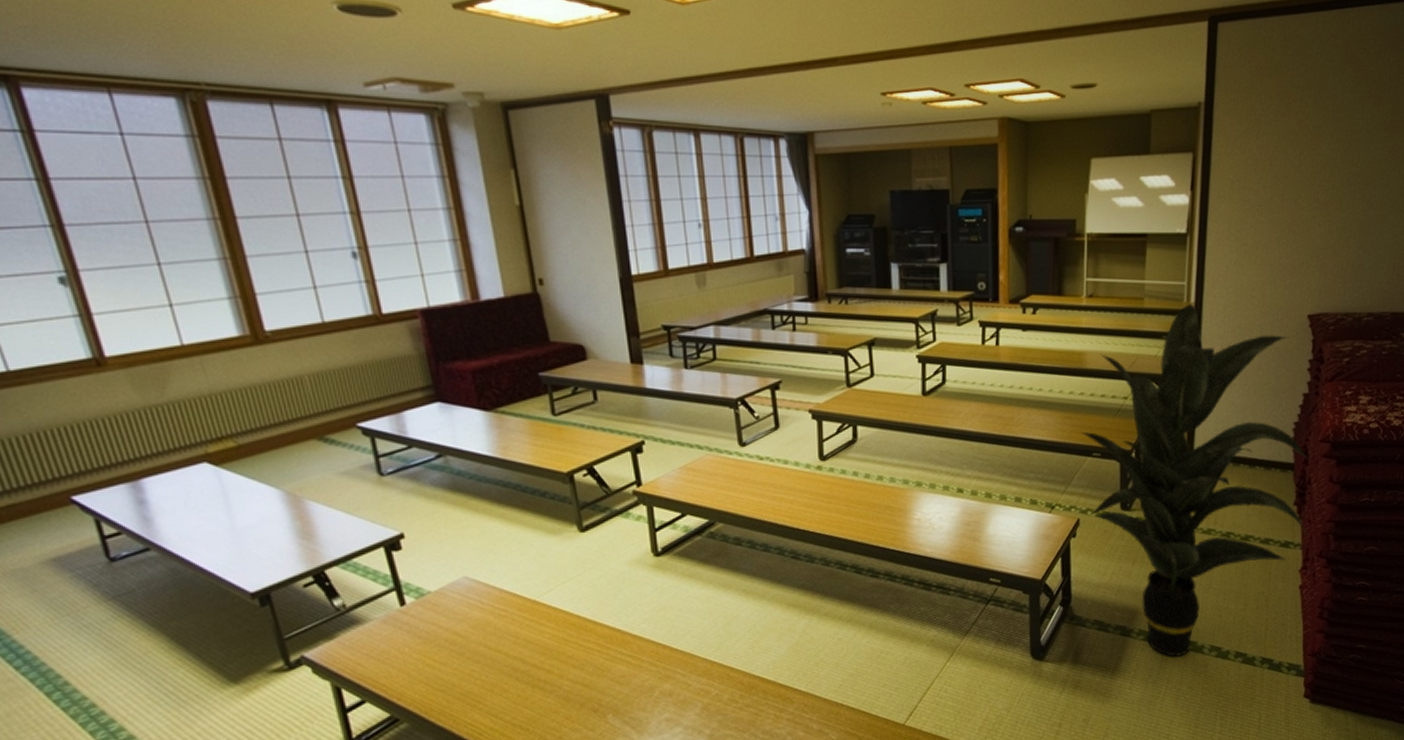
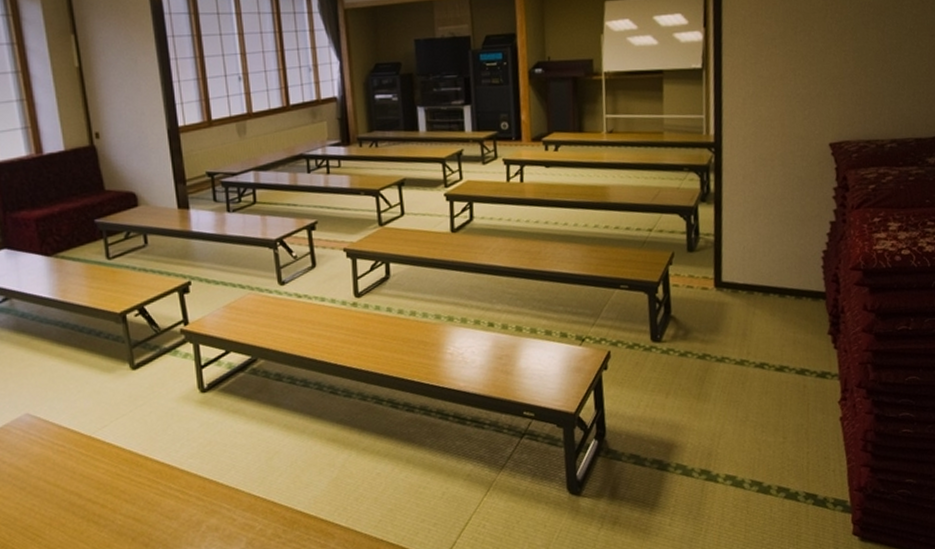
indoor plant: present [1081,303,1308,657] -> none [608,135,845,492]

